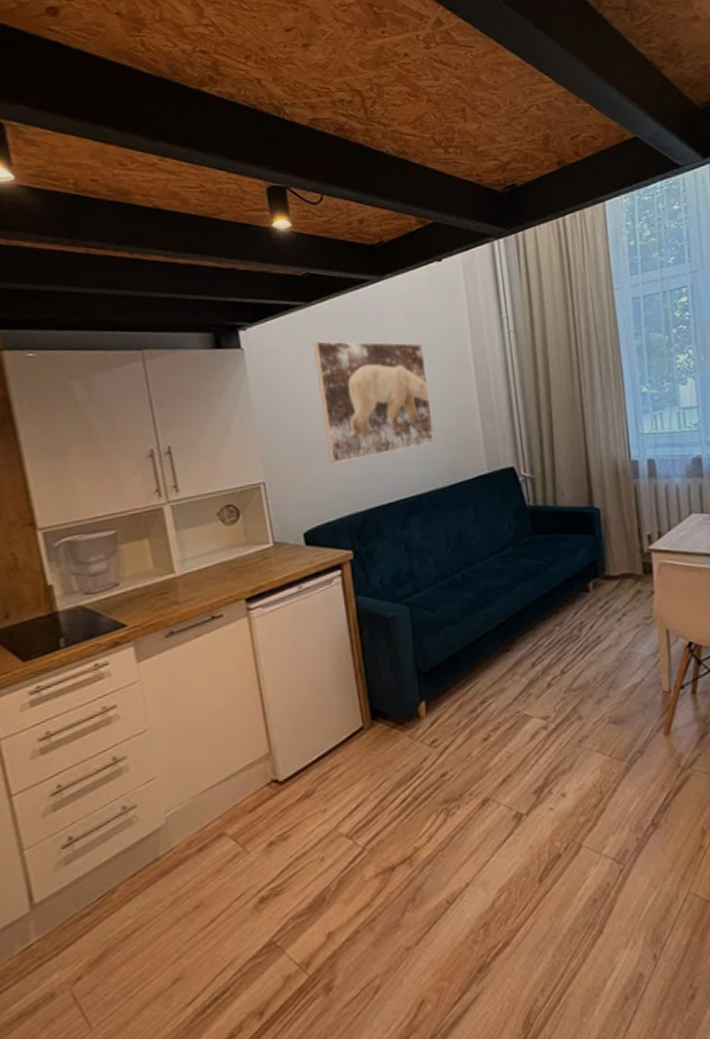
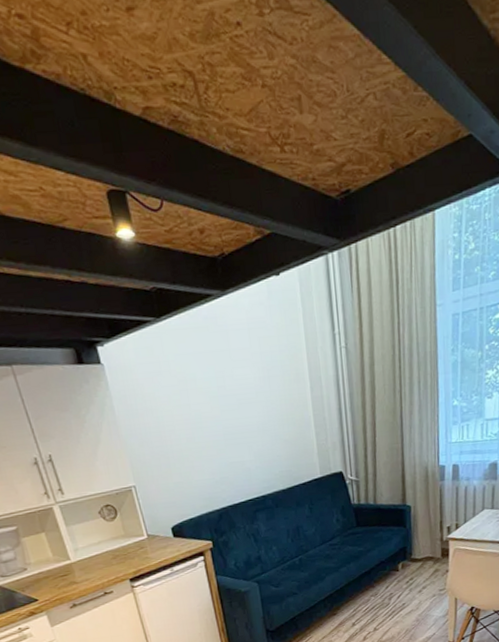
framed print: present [313,341,435,463] -> none [165,356,276,469]

